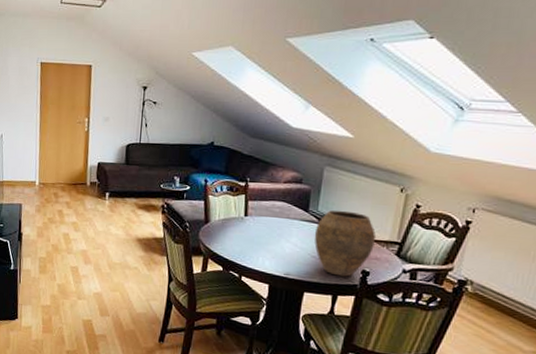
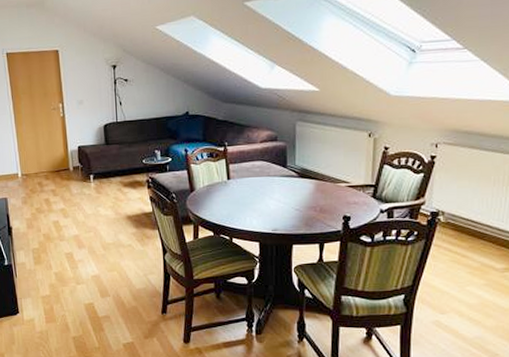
vase: present [314,210,376,277] -> none [295,161,351,225]

